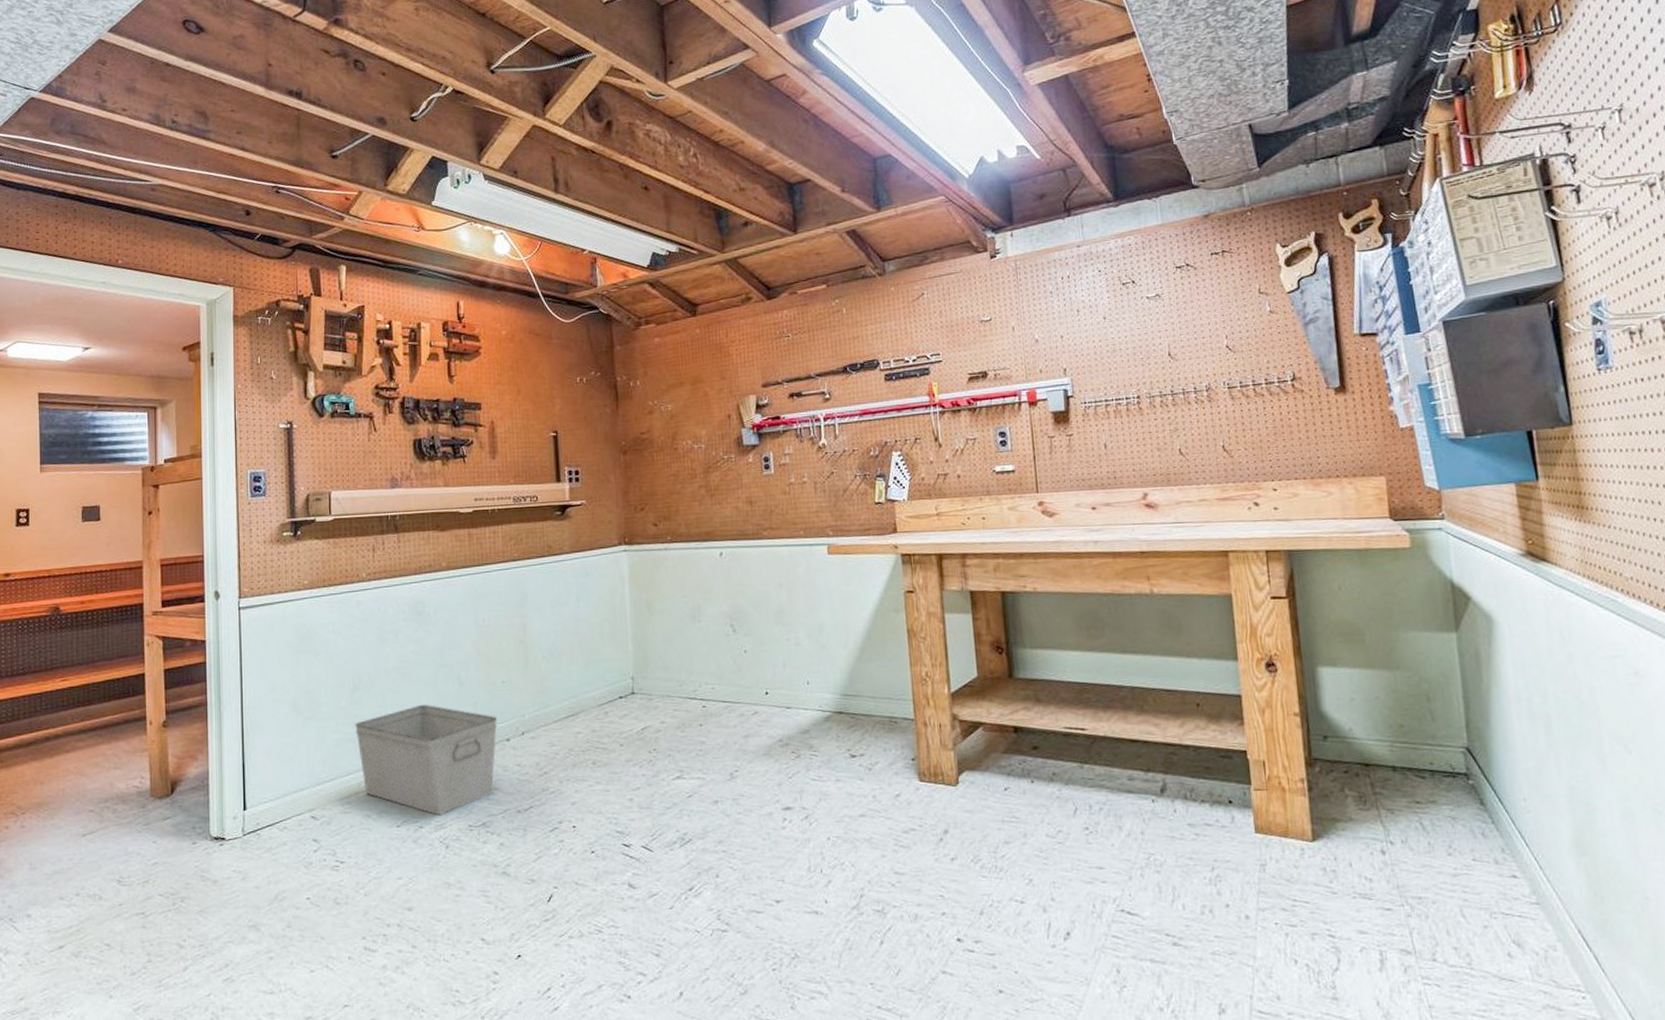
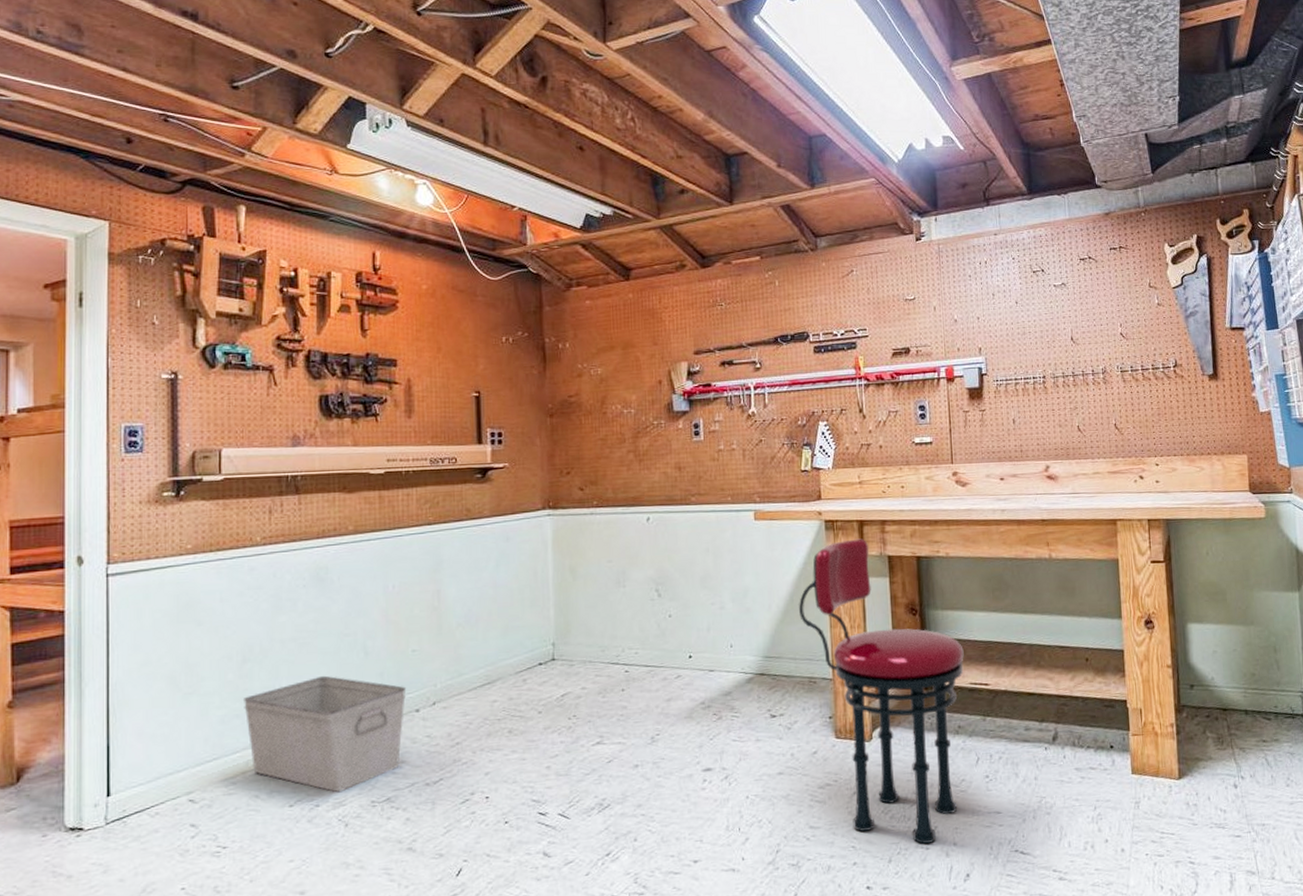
stool: none [876,573,1057,897] -> present [799,538,964,844]

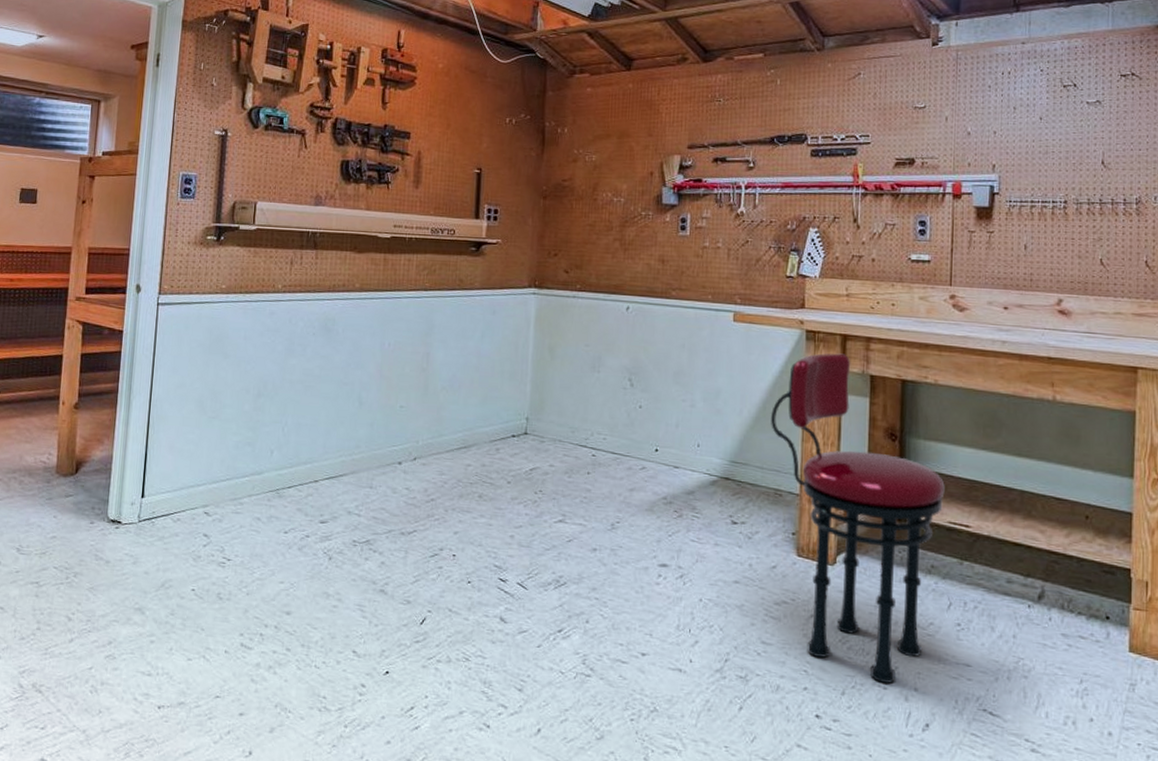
storage bin: present [242,675,407,793] -> none [254,418,393,528]

